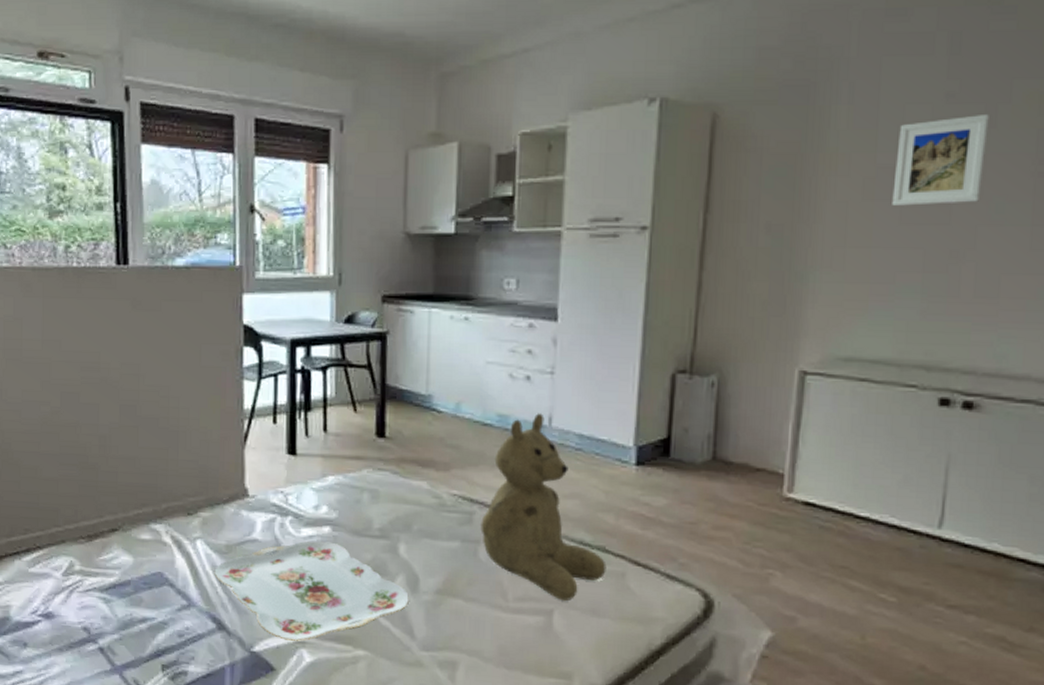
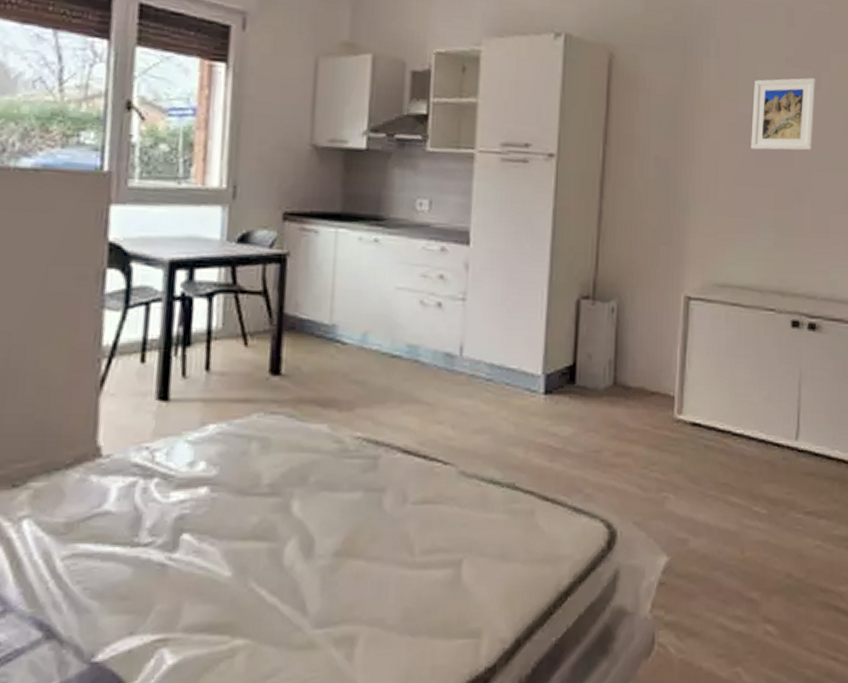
serving tray: present [214,541,409,641] -> none [45,506,302,640]
teddy bear: present [480,413,607,602] -> none [386,342,516,549]

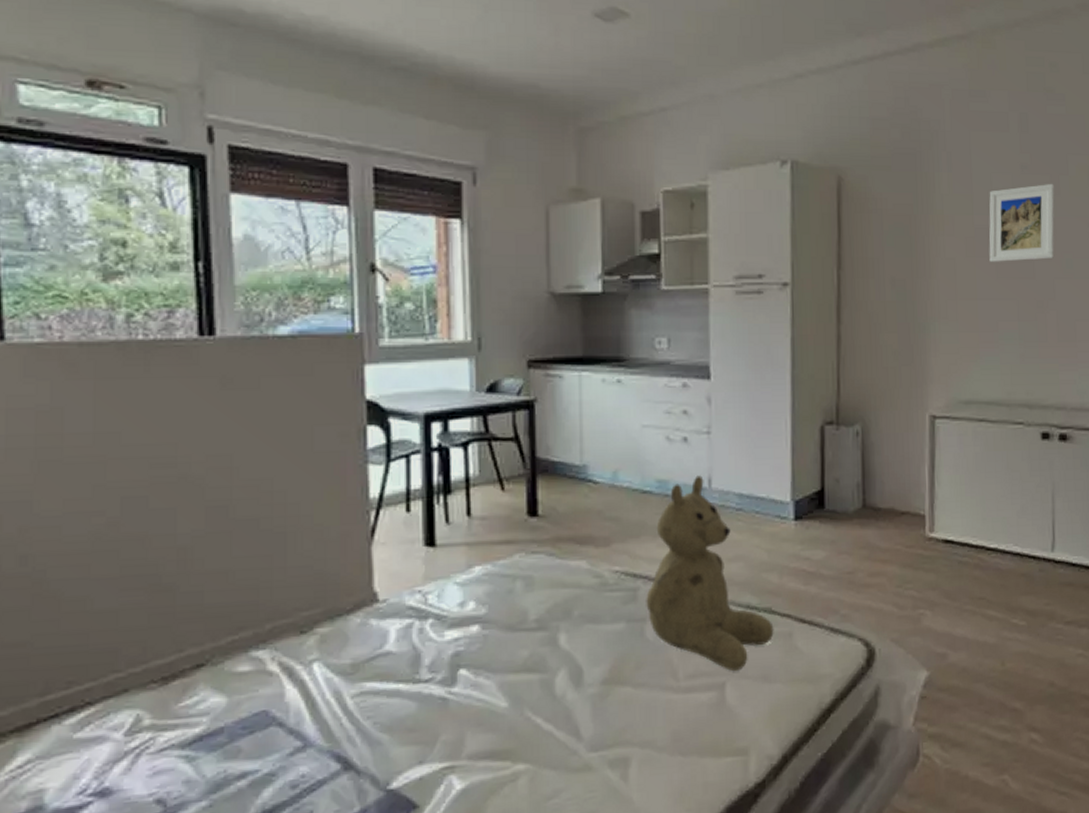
teddy bear: none [386,342,516,549] -> present [646,475,774,672]

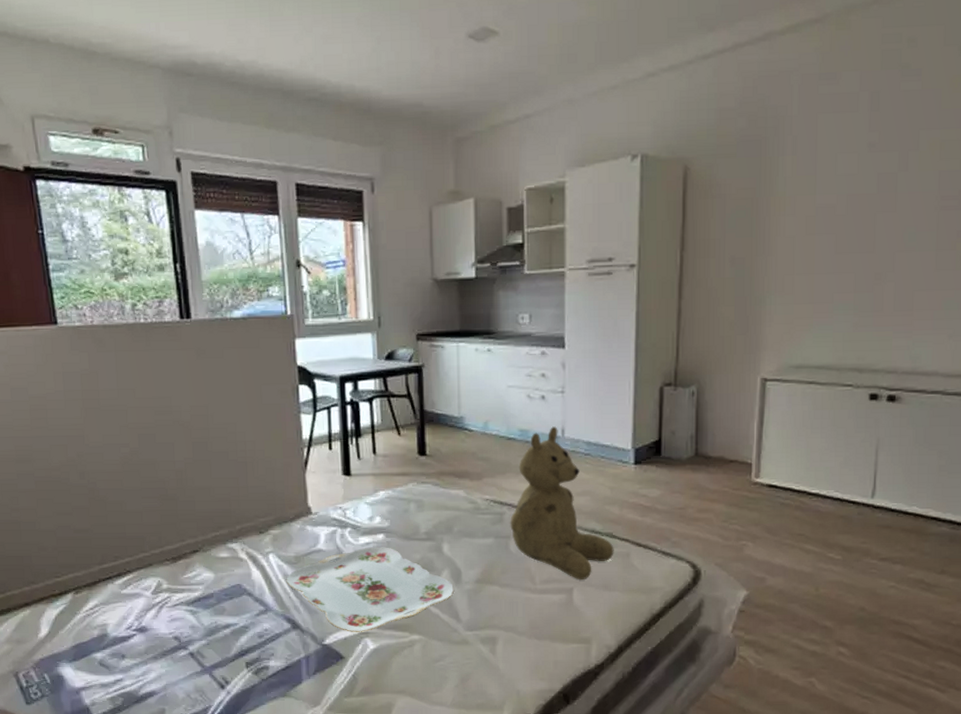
serving tray: none [337,642,573,768] -> present [286,547,454,632]
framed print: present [989,183,1055,262] -> none [829,159,902,238]

